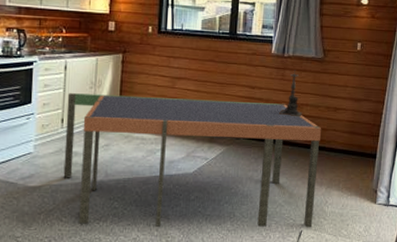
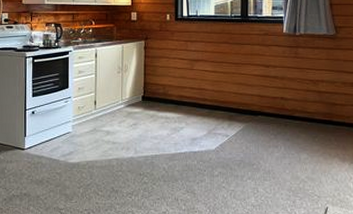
dining table: present [63,93,322,228] -> none [98,78,340,205]
candle holder: present [278,70,302,117] -> none [294,47,318,94]

